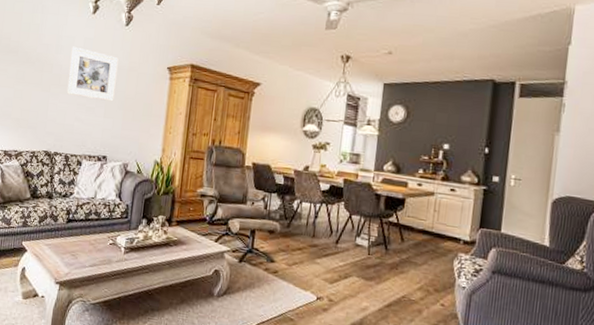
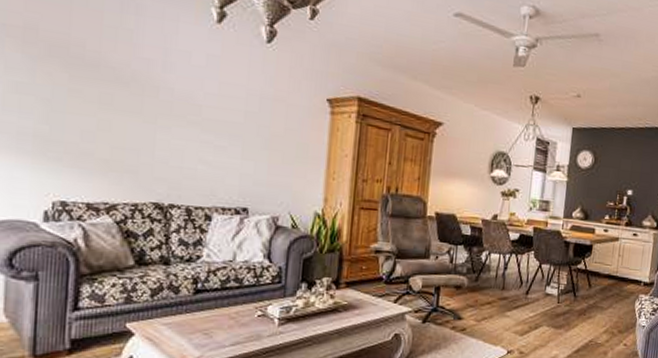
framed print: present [66,46,119,102] -> none [183,64,259,139]

